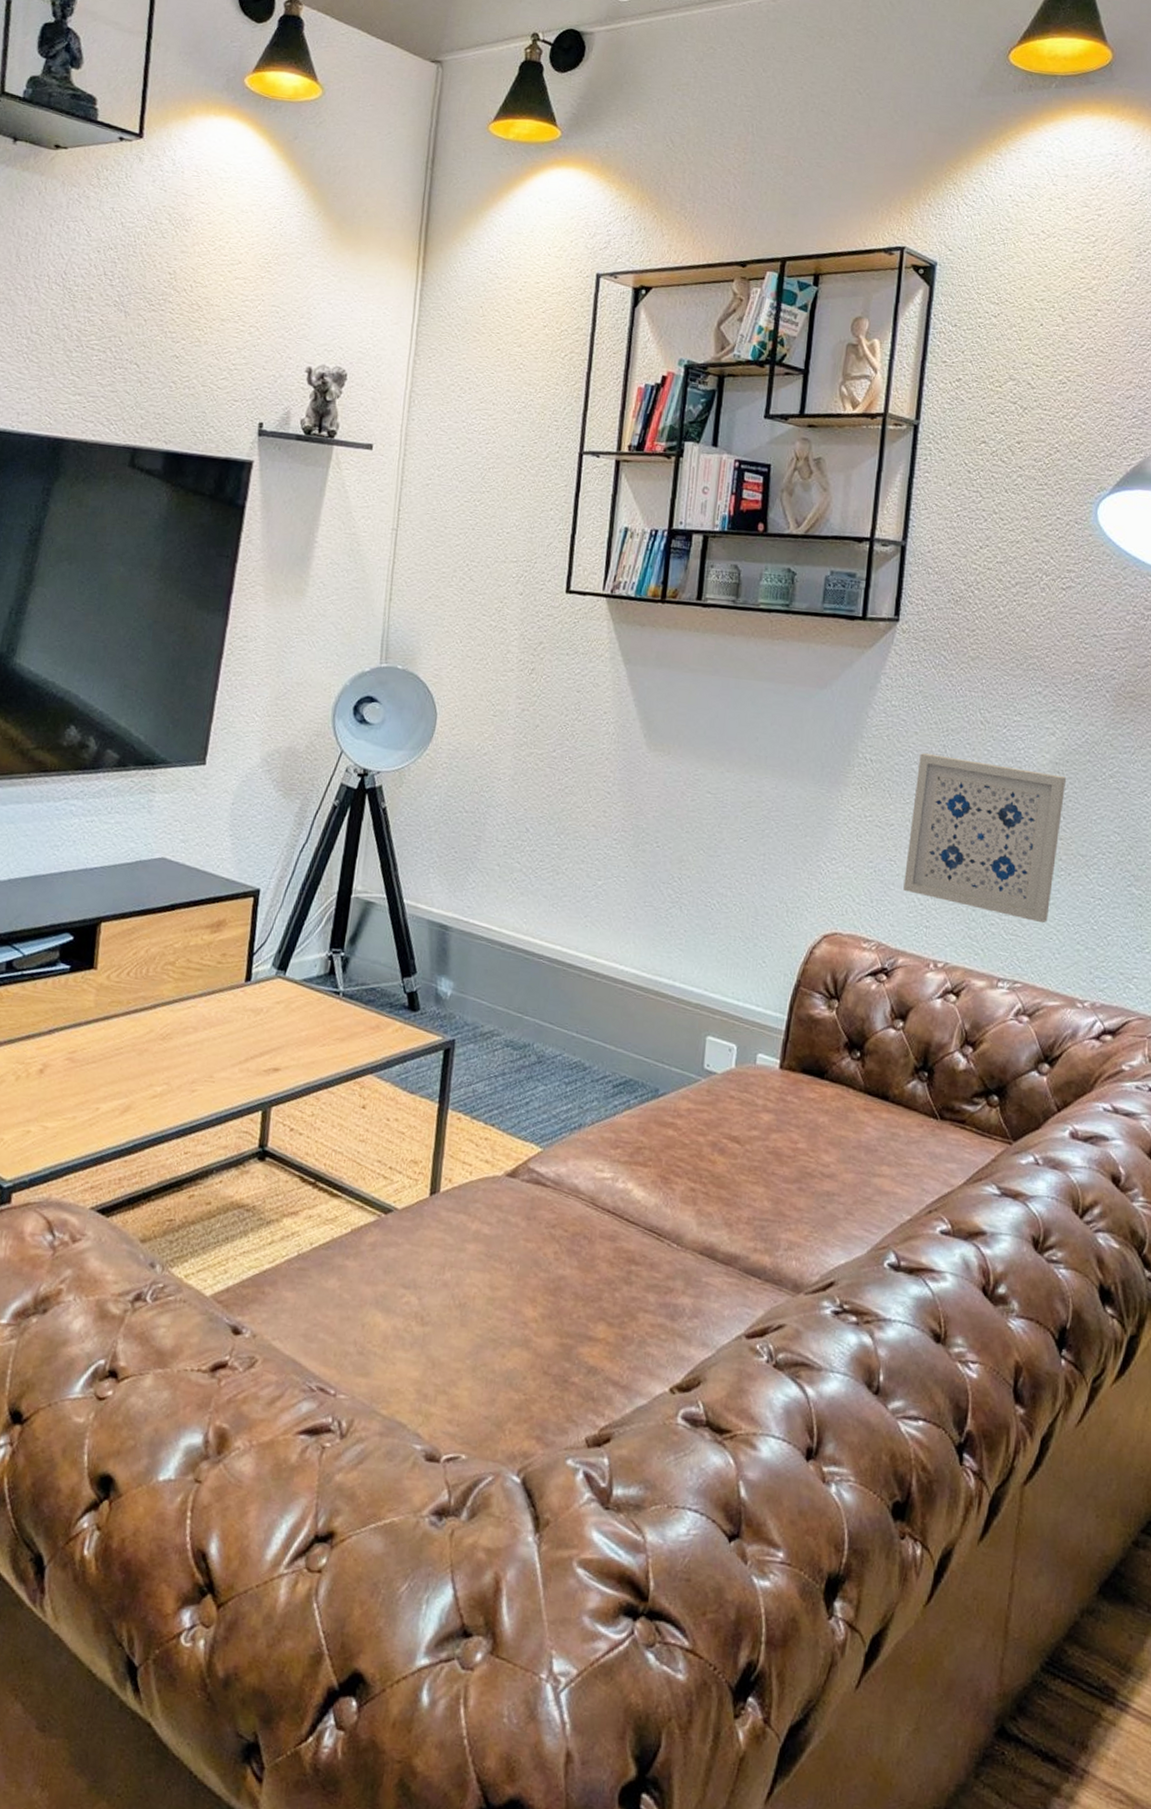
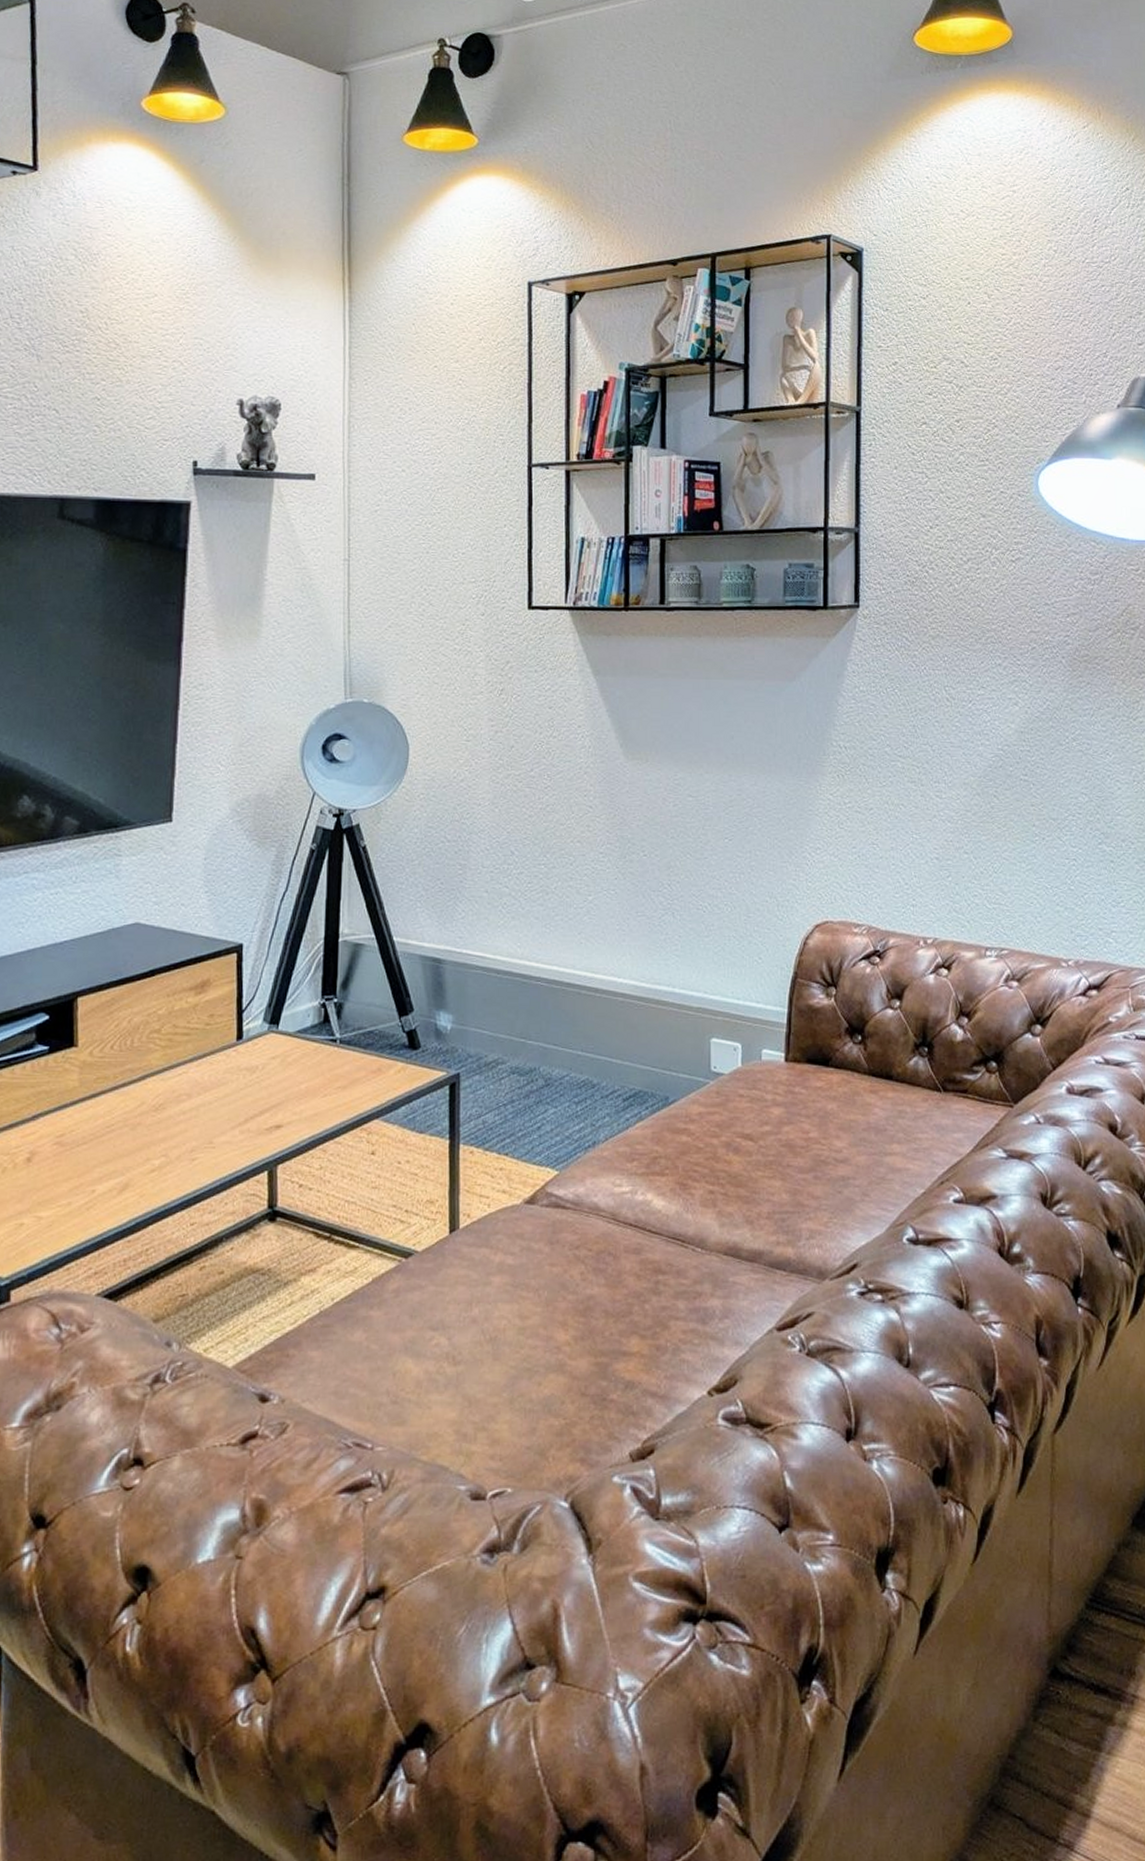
wall art: present [903,753,1066,924] -> none [887,735,1032,889]

